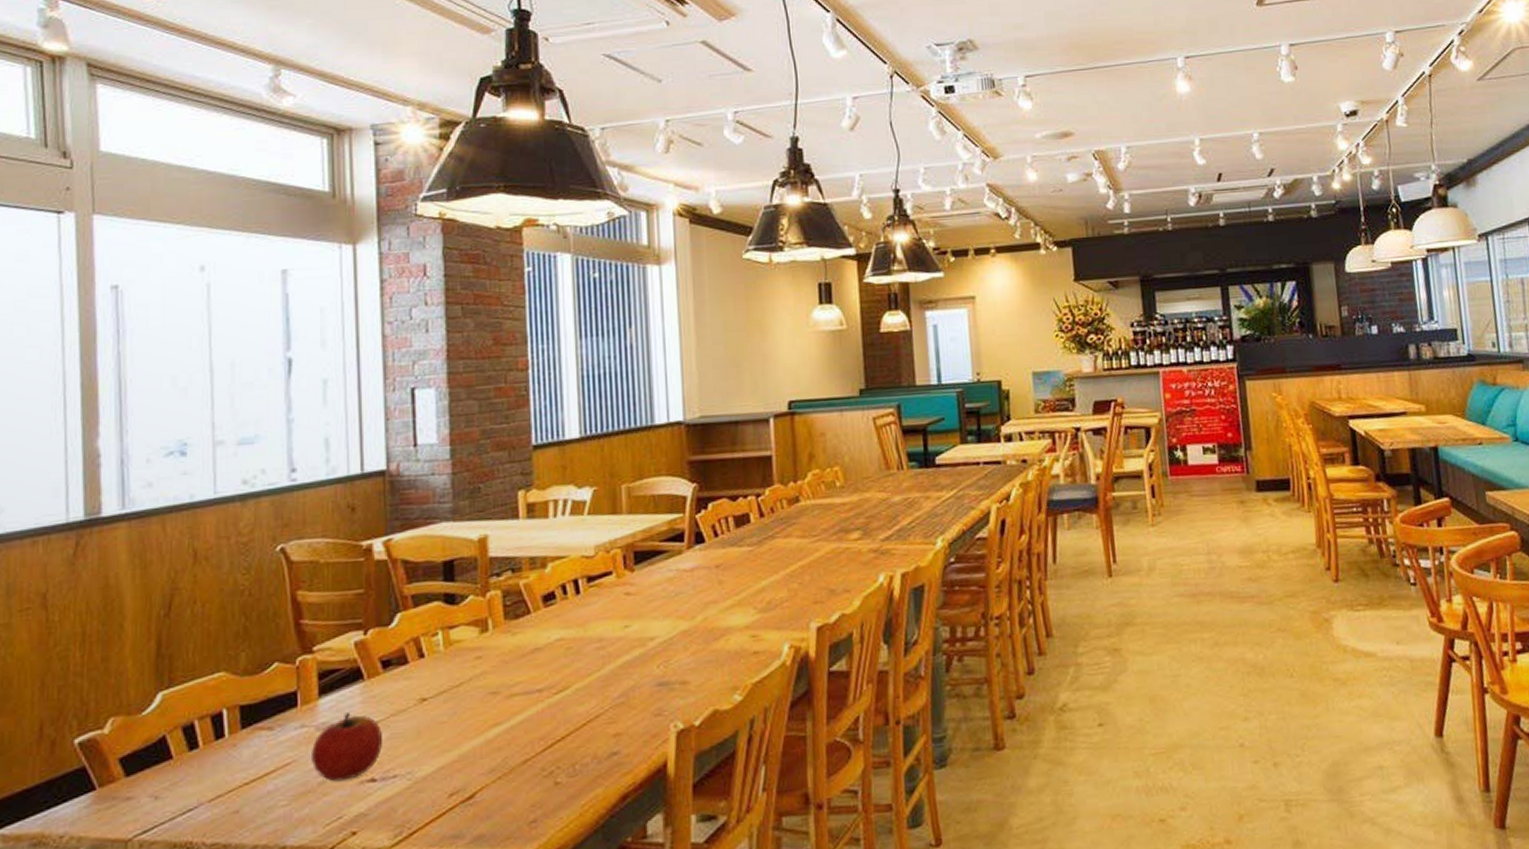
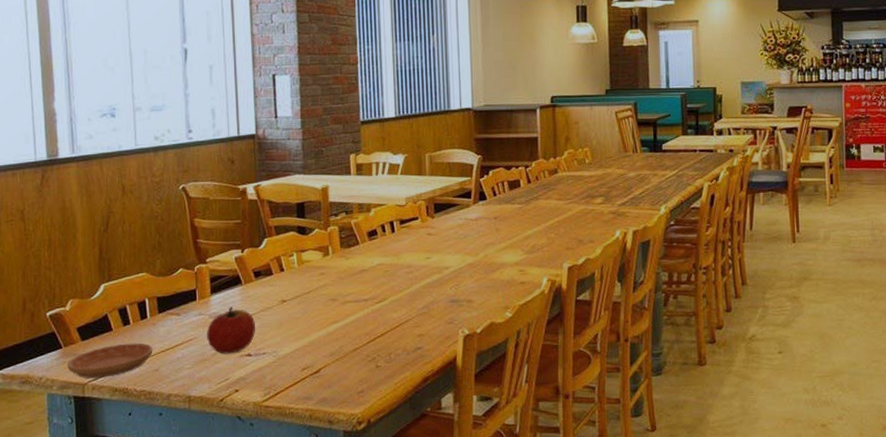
saucer: none [103,773,232,832] -> present [67,343,153,378]

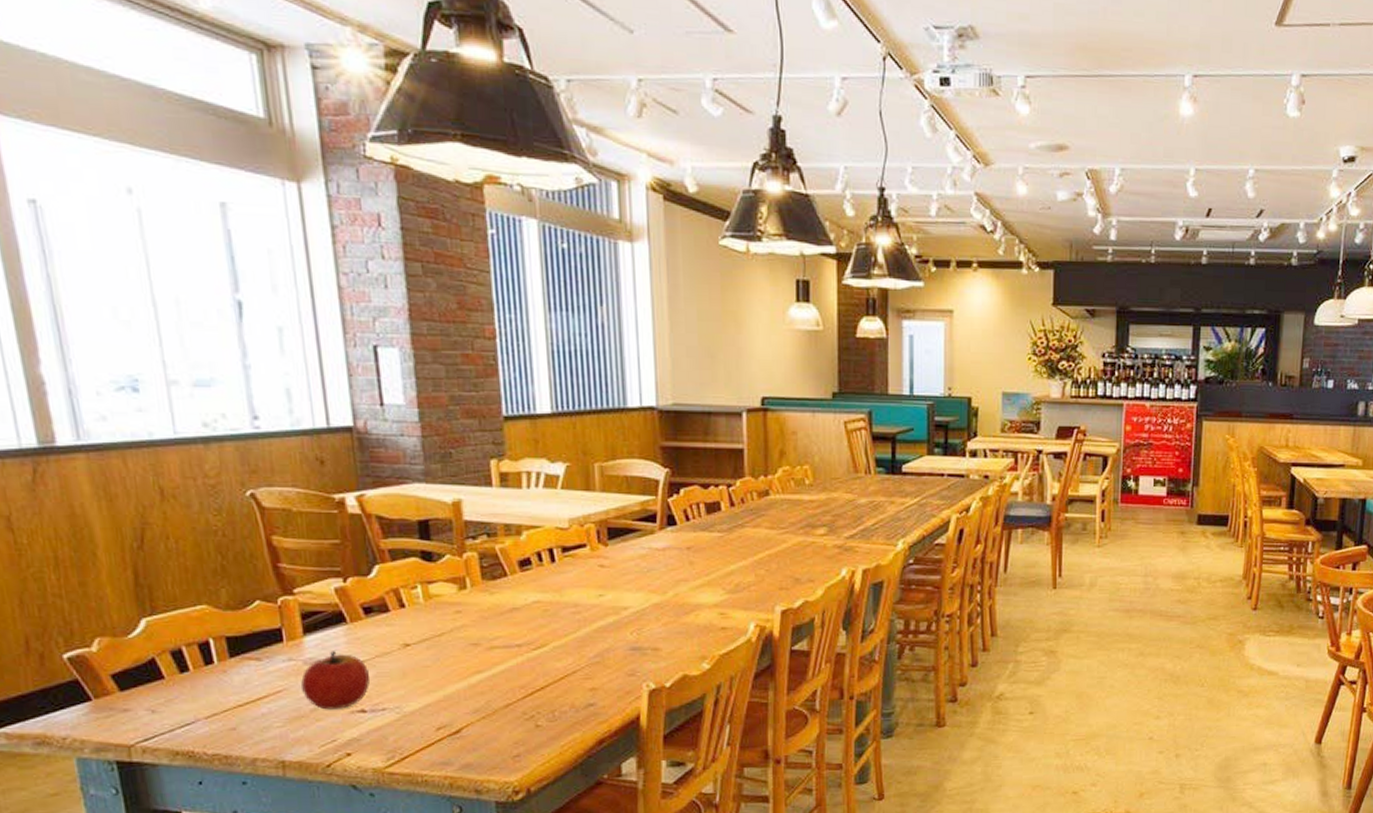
saucer: present [67,343,153,378] -> none [102,694,227,739]

